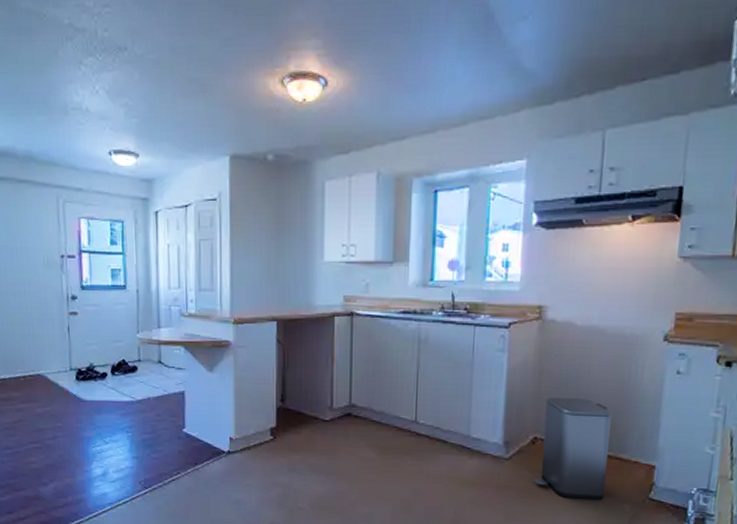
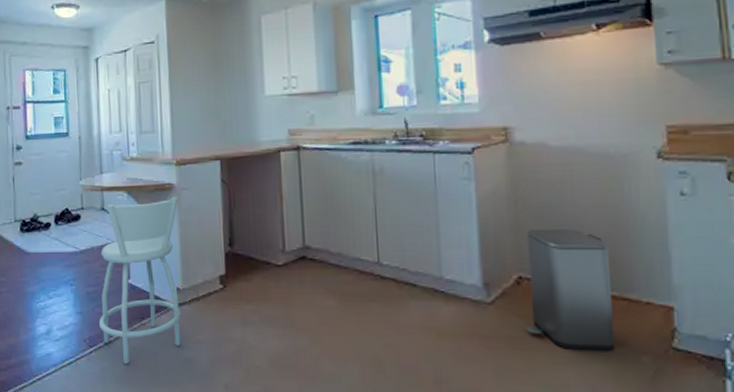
bar stool: none [153,353,235,505] -> present [98,196,181,365]

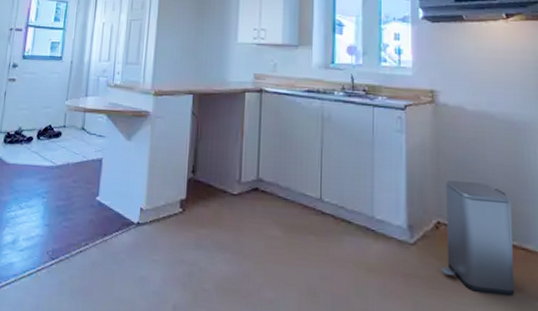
bar stool: present [98,196,181,365] -> none [63,123,152,280]

